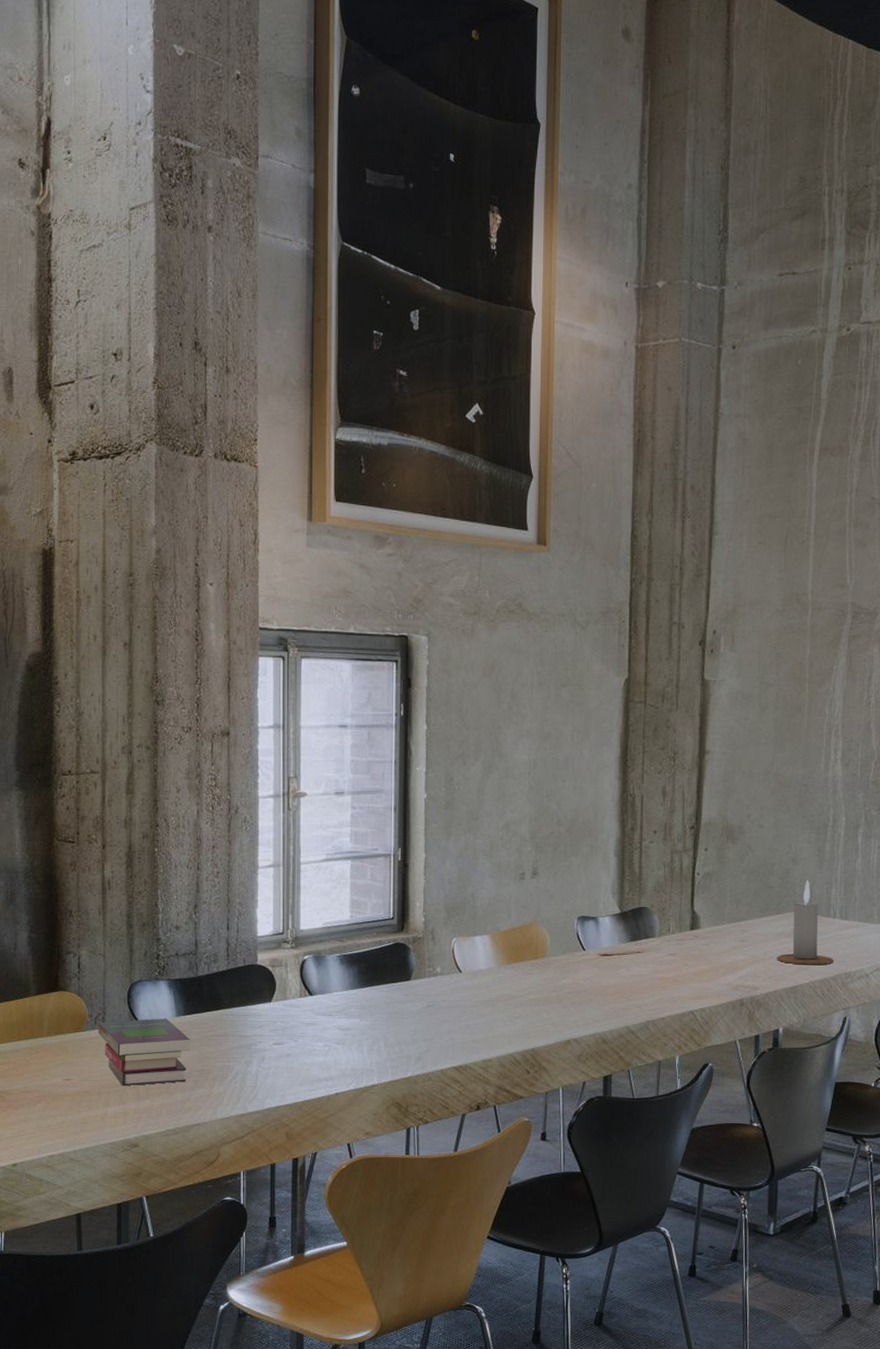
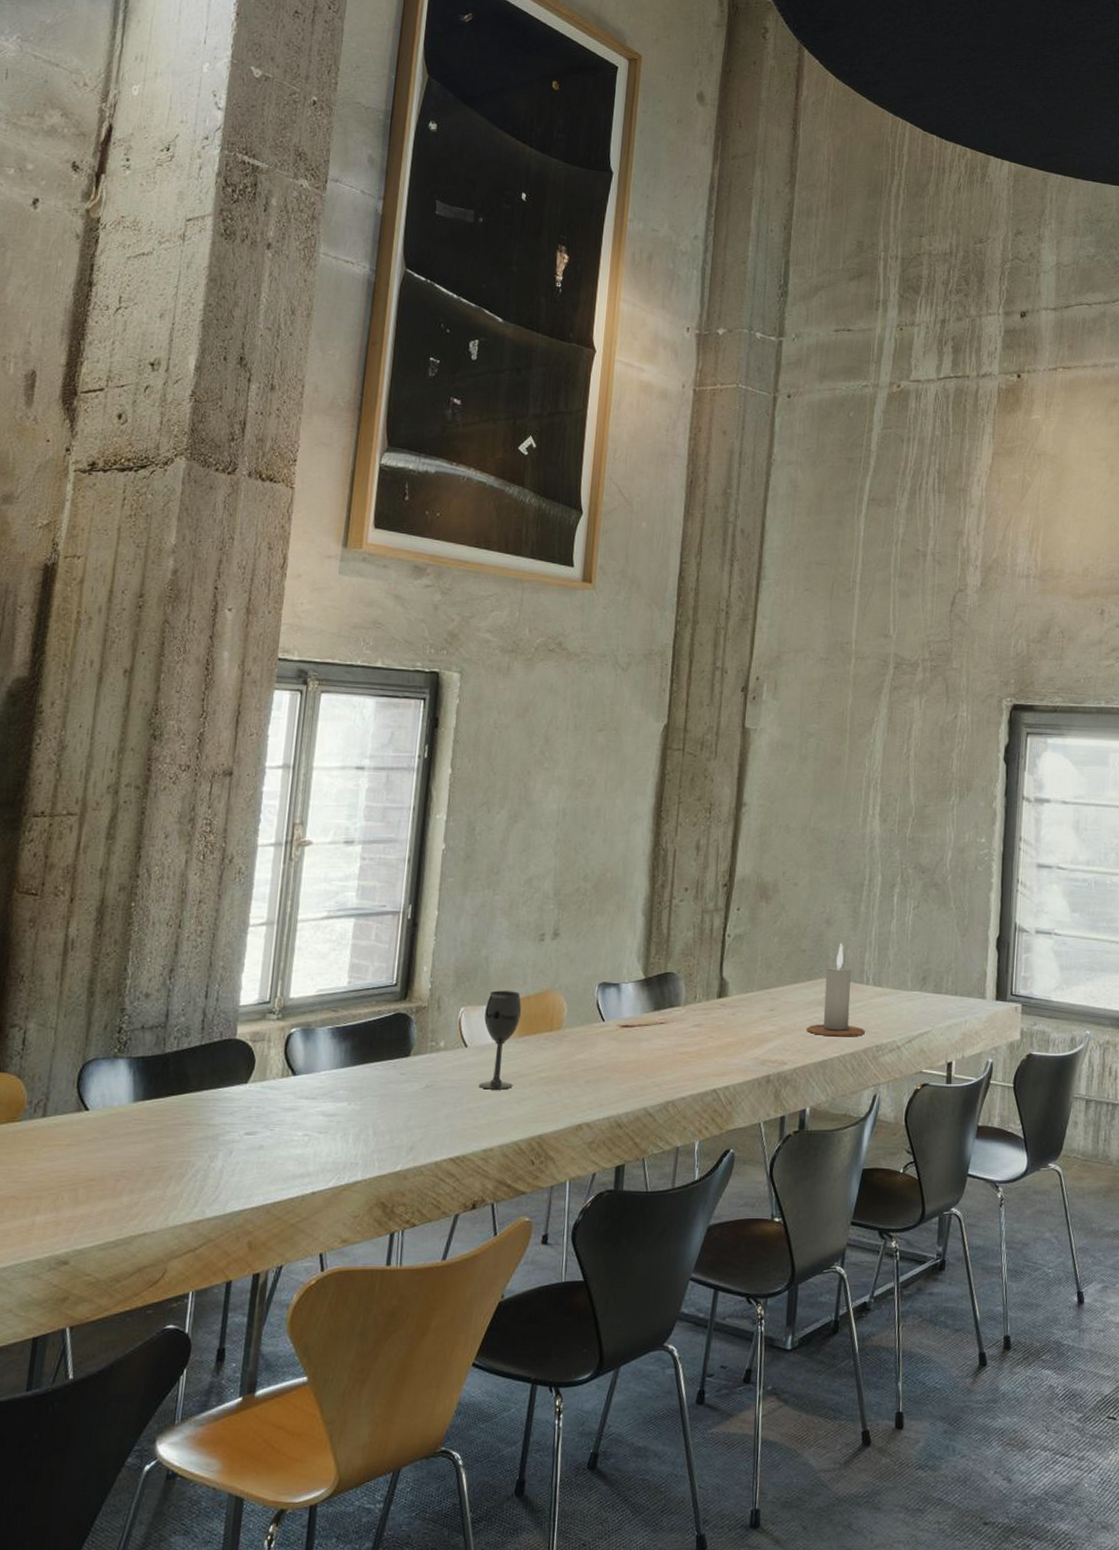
books: present [98,1018,190,1086] -> none [36,1104,147,1189]
wine glass: none [474,923,509,1009] -> present [479,990,522,1090]

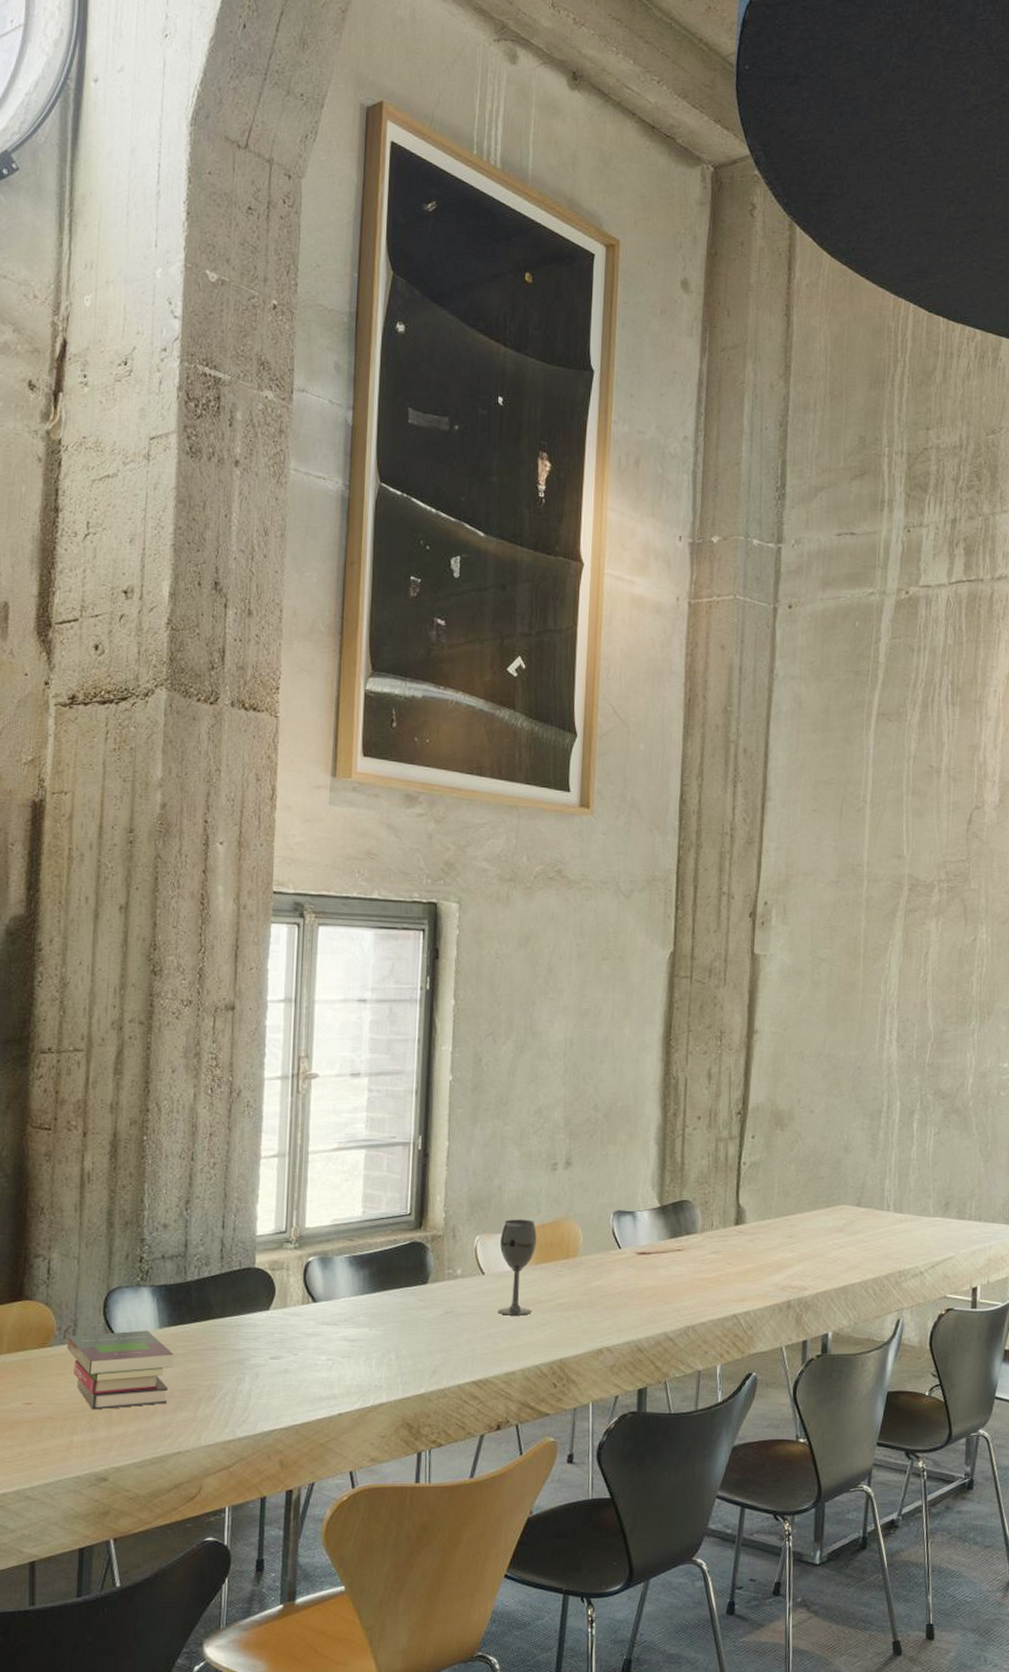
books: none [36,1104,147,1189] -> present [67,1330,174,1410]
candle: present [806,942,865,1037] -> none [826,1169,887,1263]

